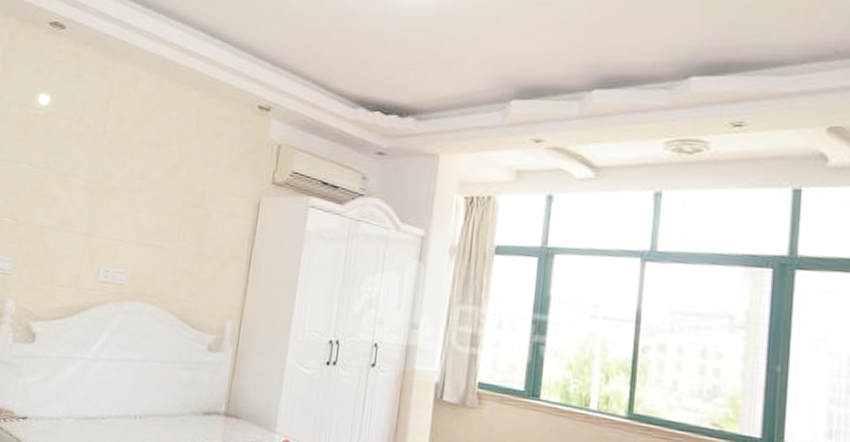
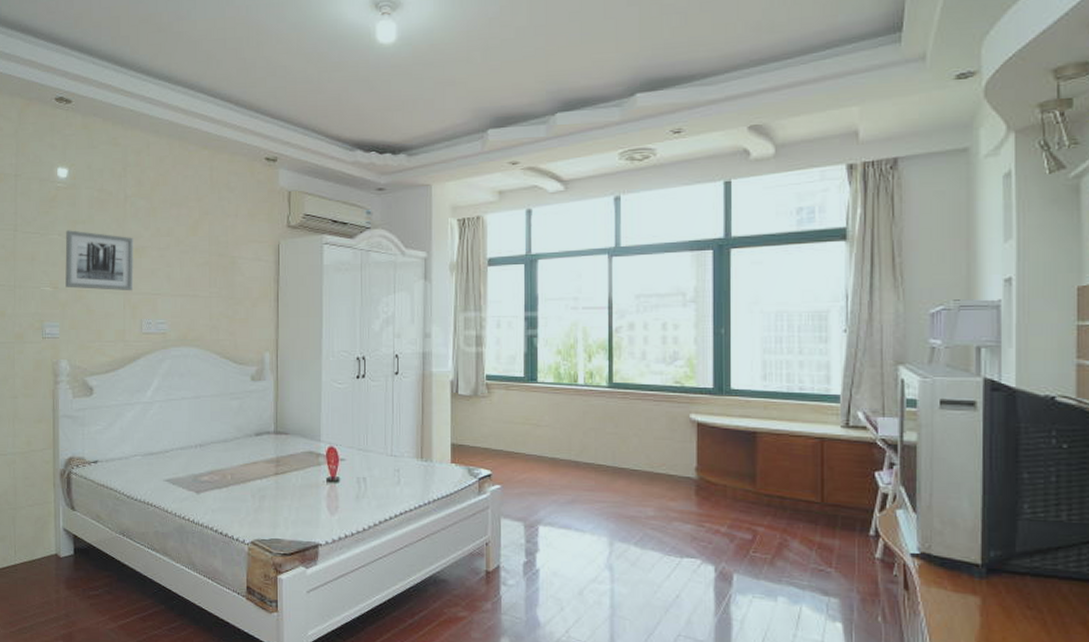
wall art: none [26,160,106,234] -> present [65,230,134,291]

